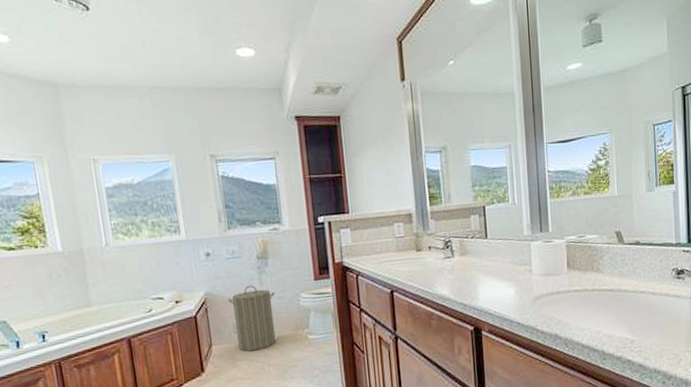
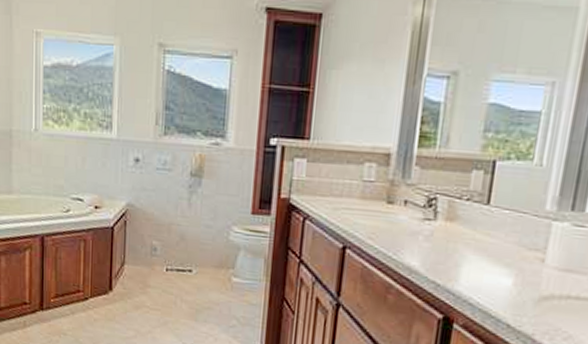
laundry hamper: present [227,285,276,352] -> none [150,204,203,281]

